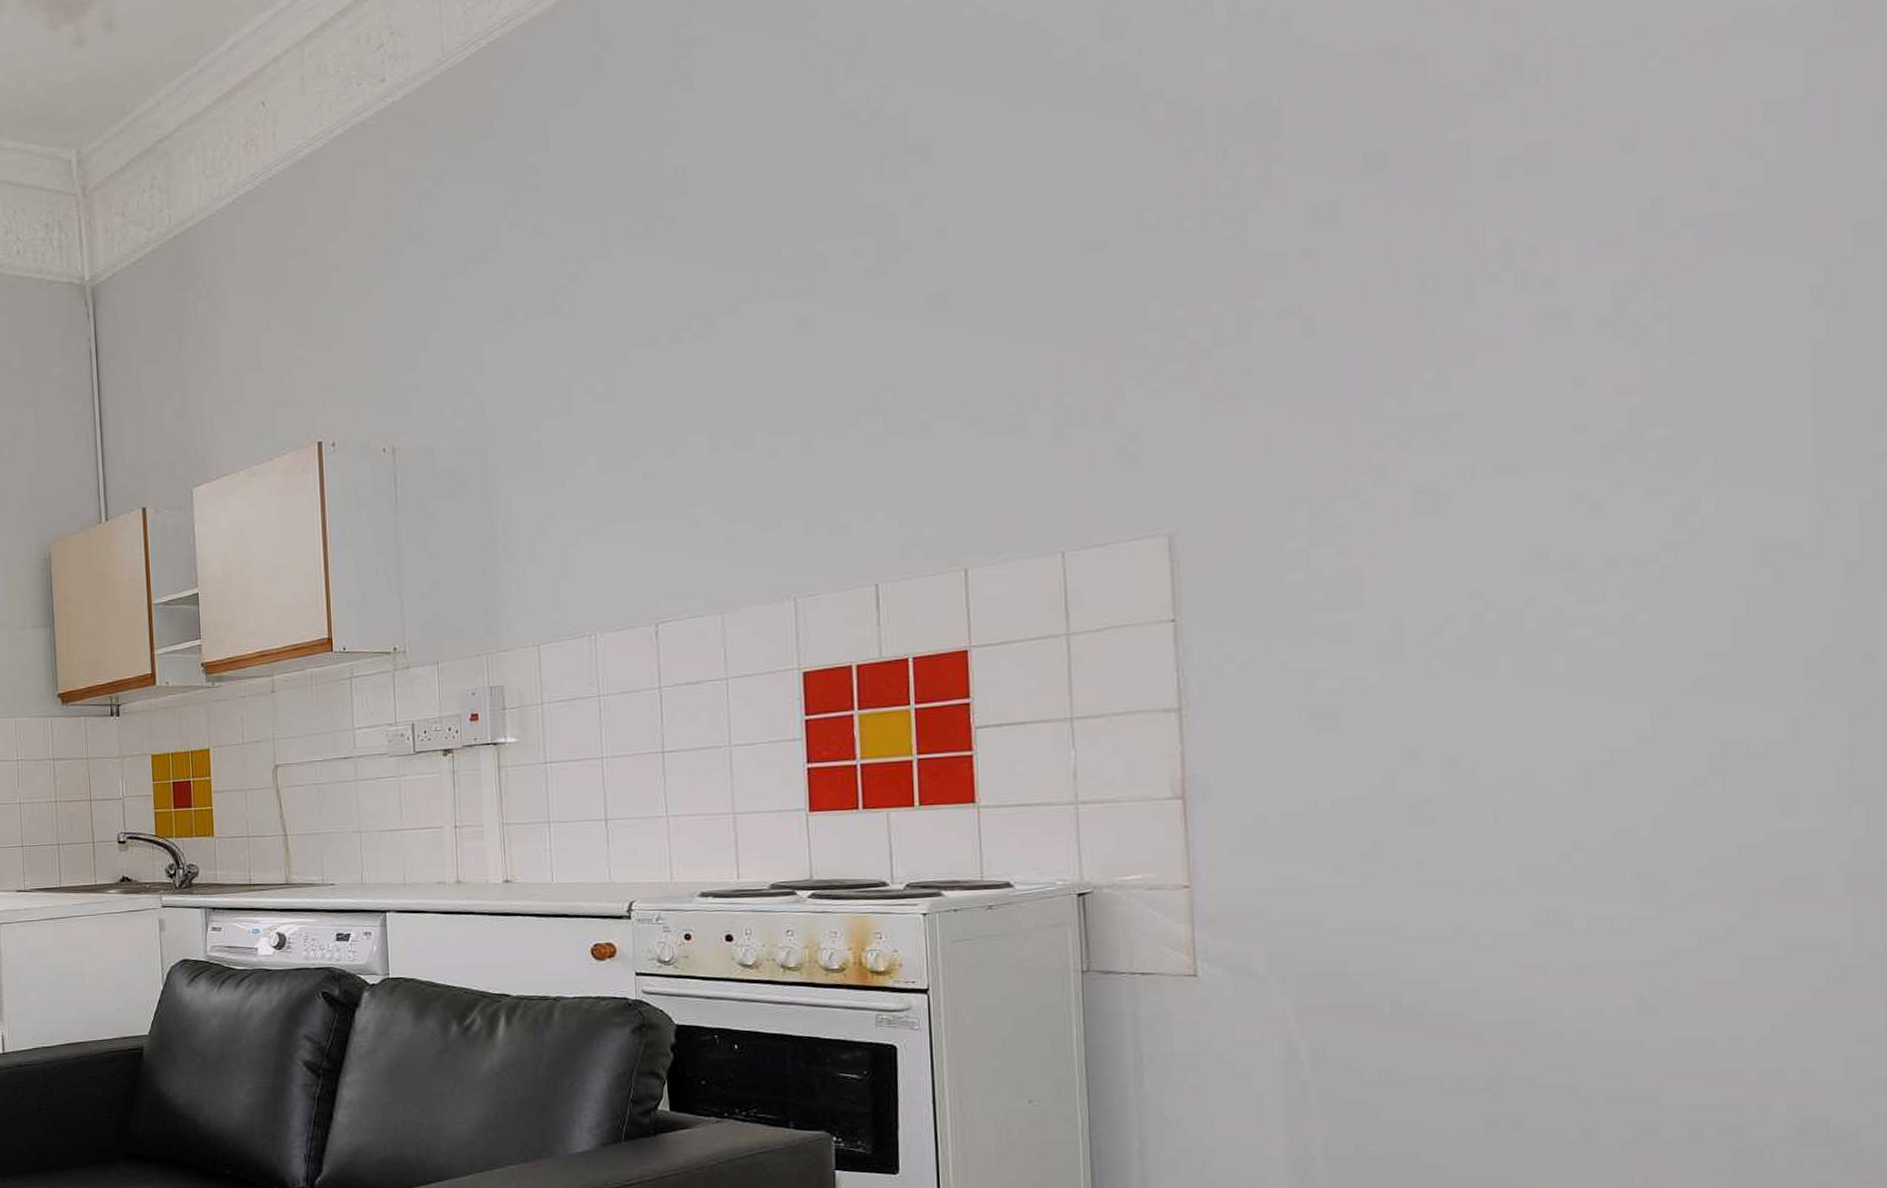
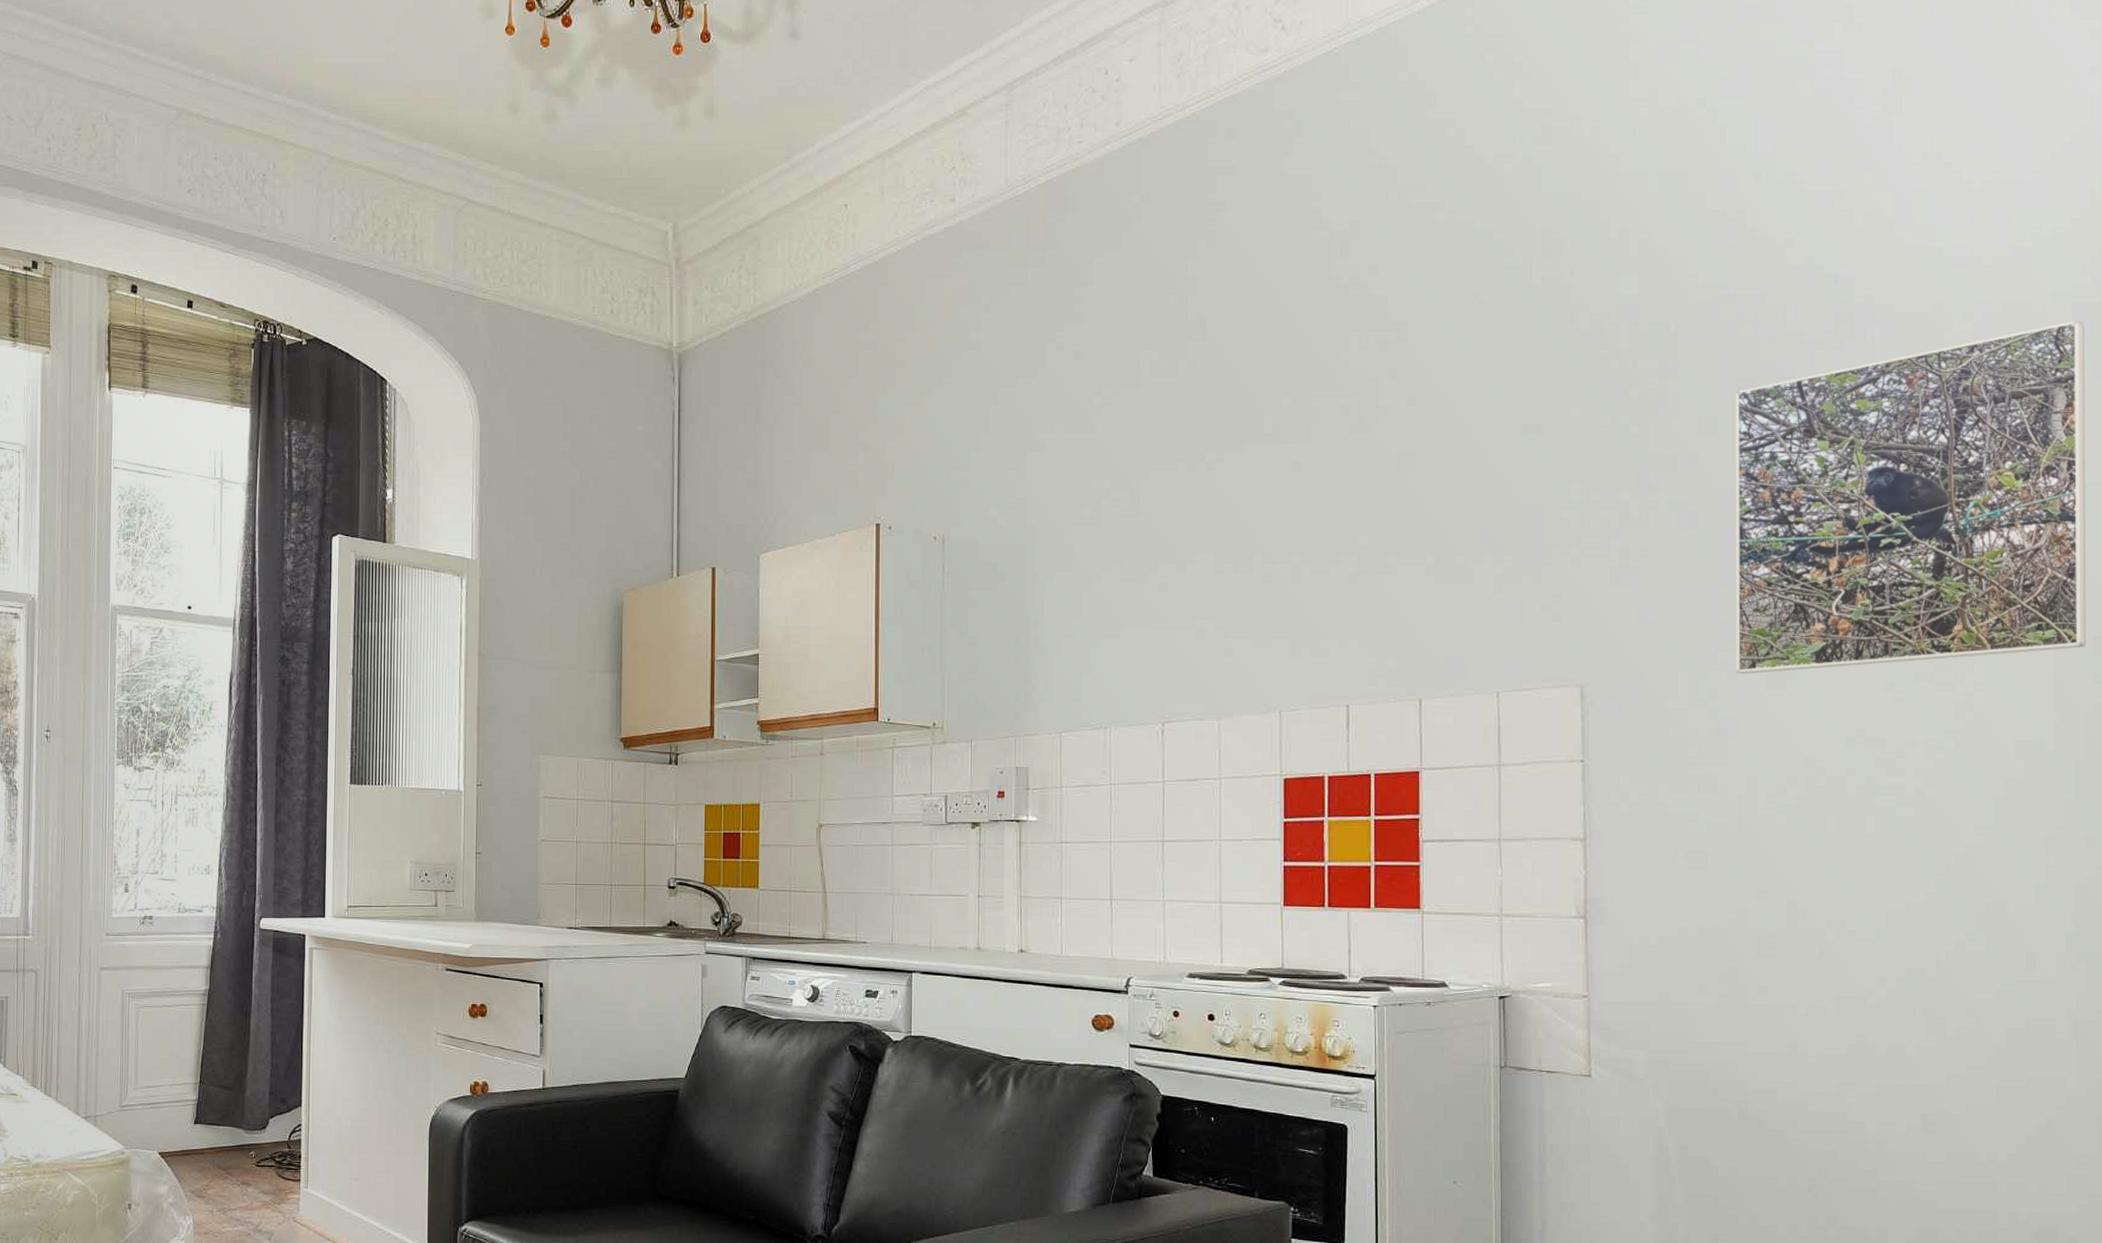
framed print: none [1361,17,1861,502] -> present [1735,319,2086,675]

